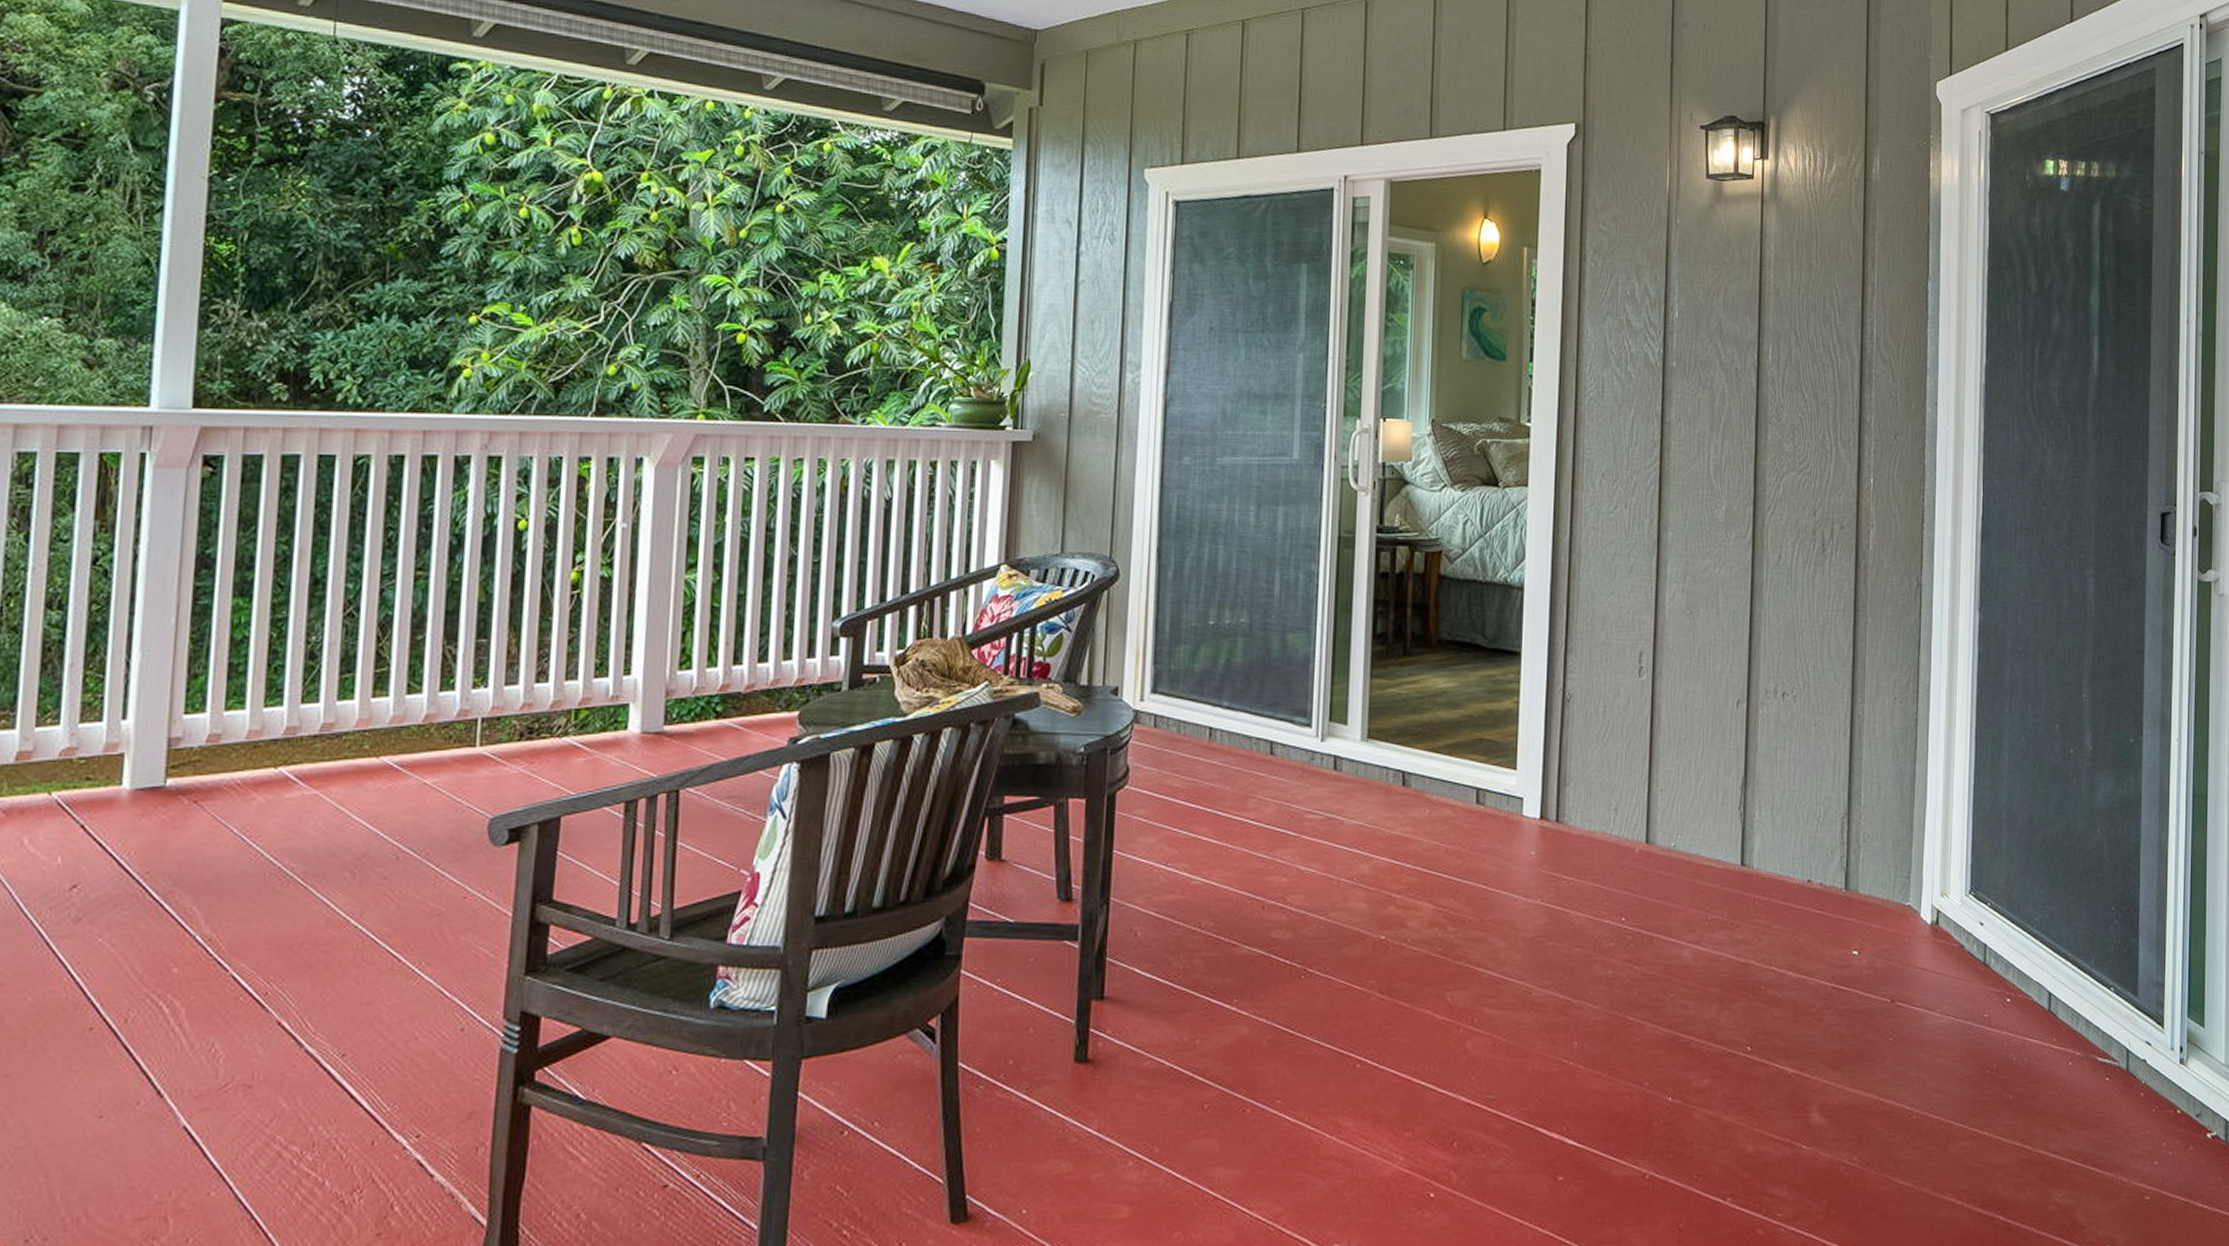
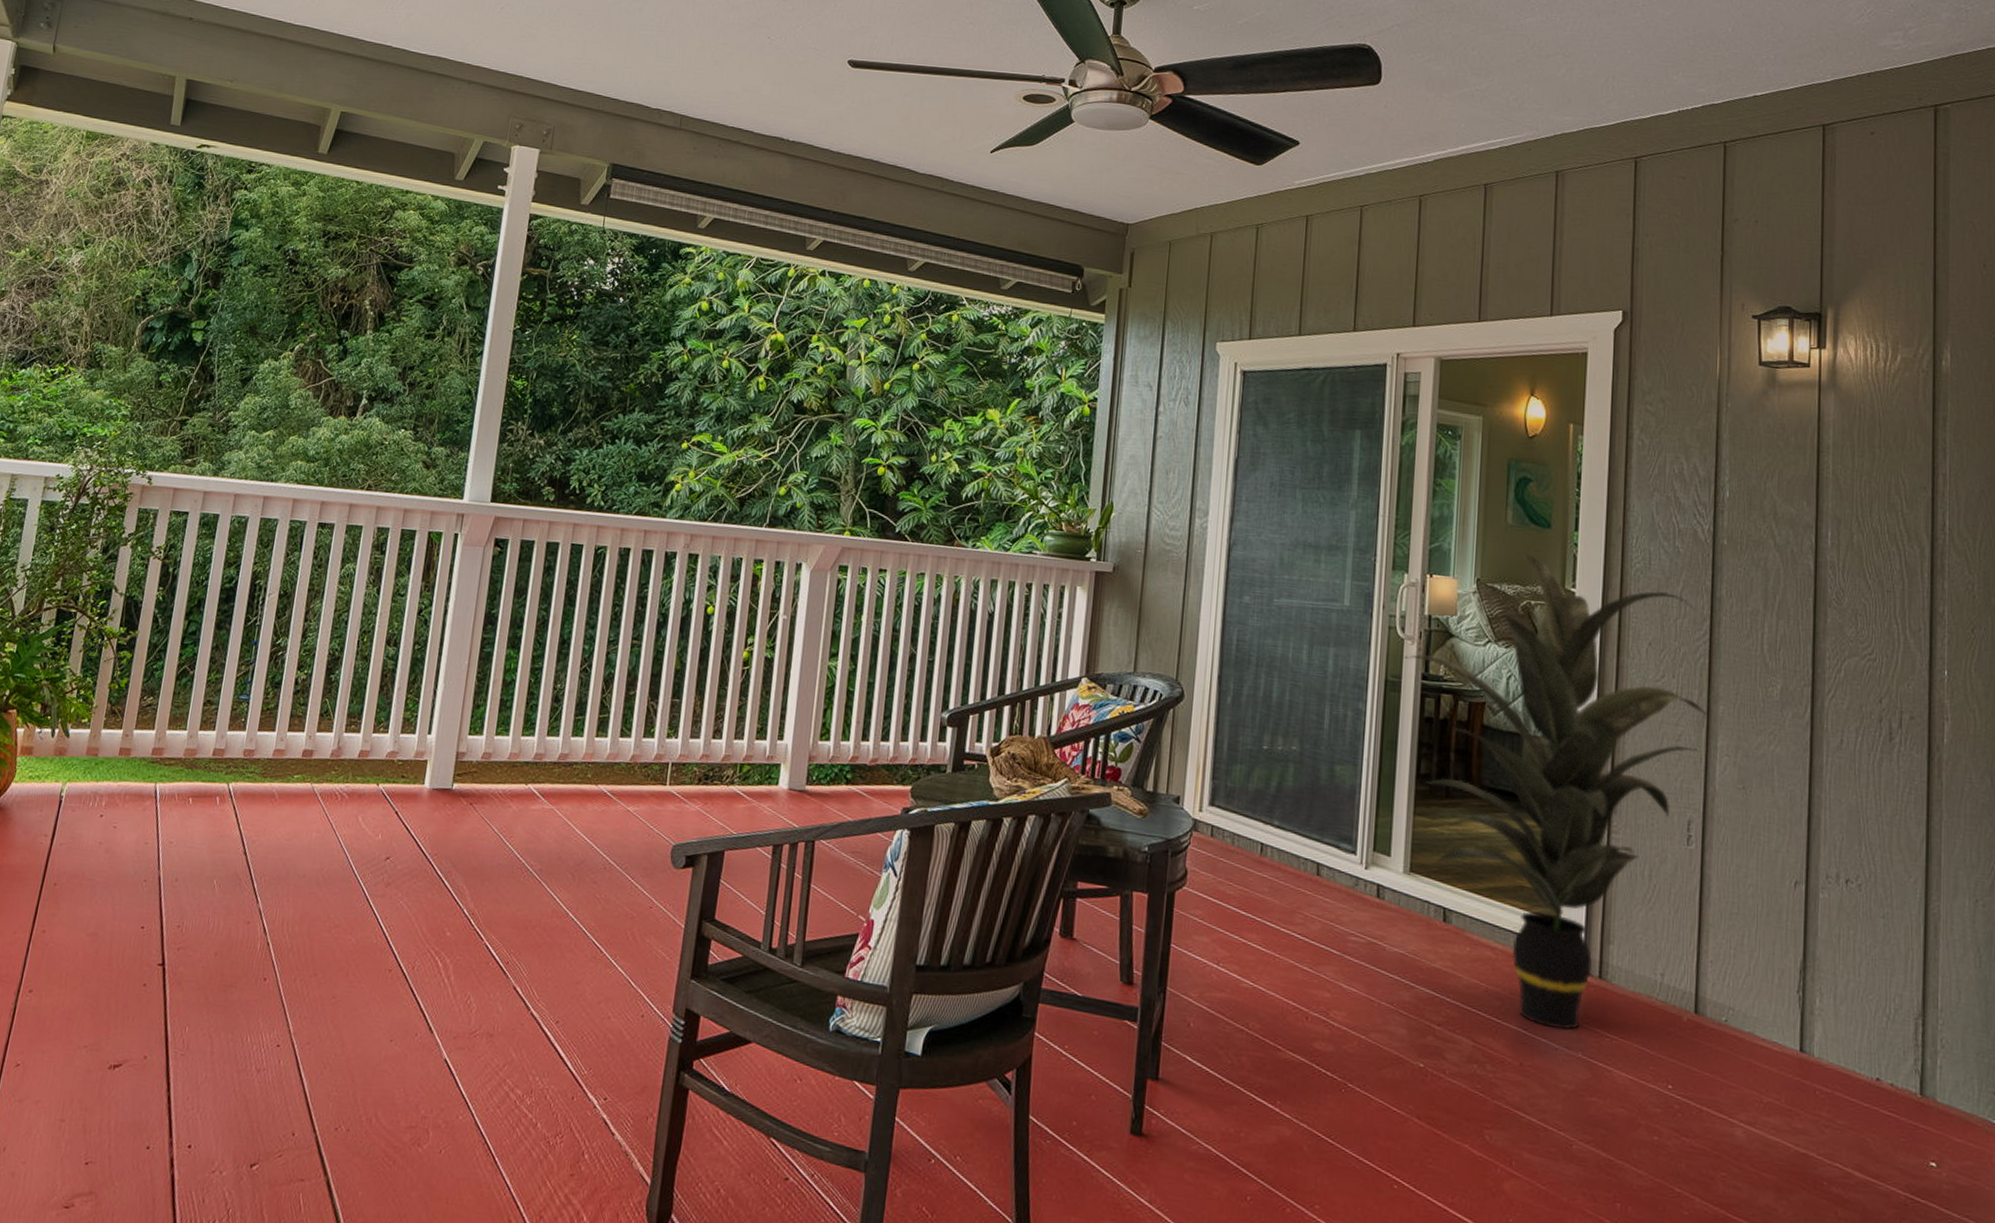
indoor plant: none [1354,388,1660,879] -> present [1400,552,1710,1030]

